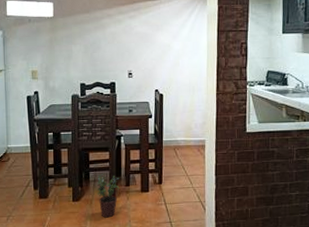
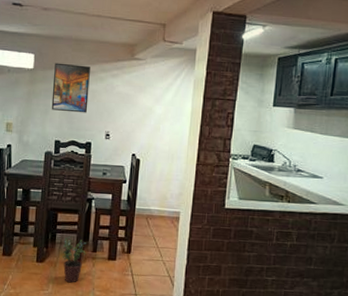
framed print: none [73,9,109,55] -> present [51,62,90,113]

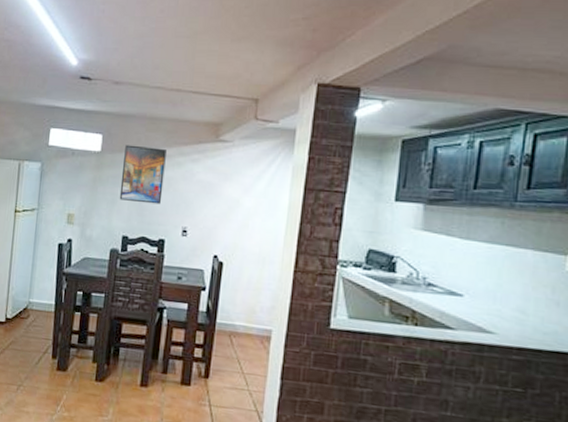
potted plant: present [63,236,87,283] -> none [126,352,156,410]

